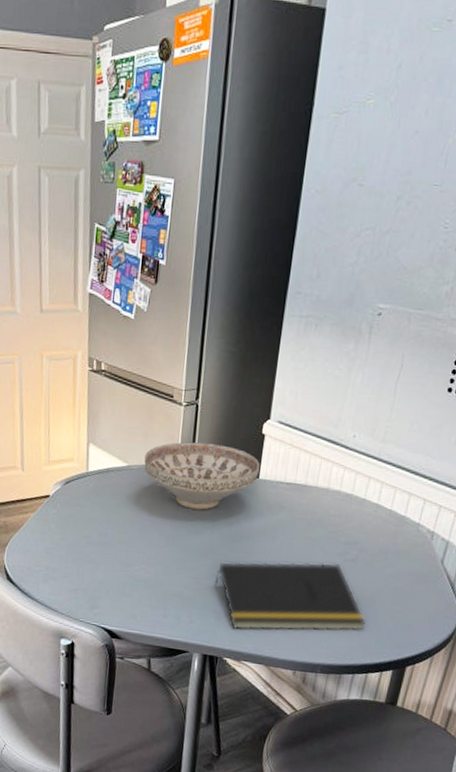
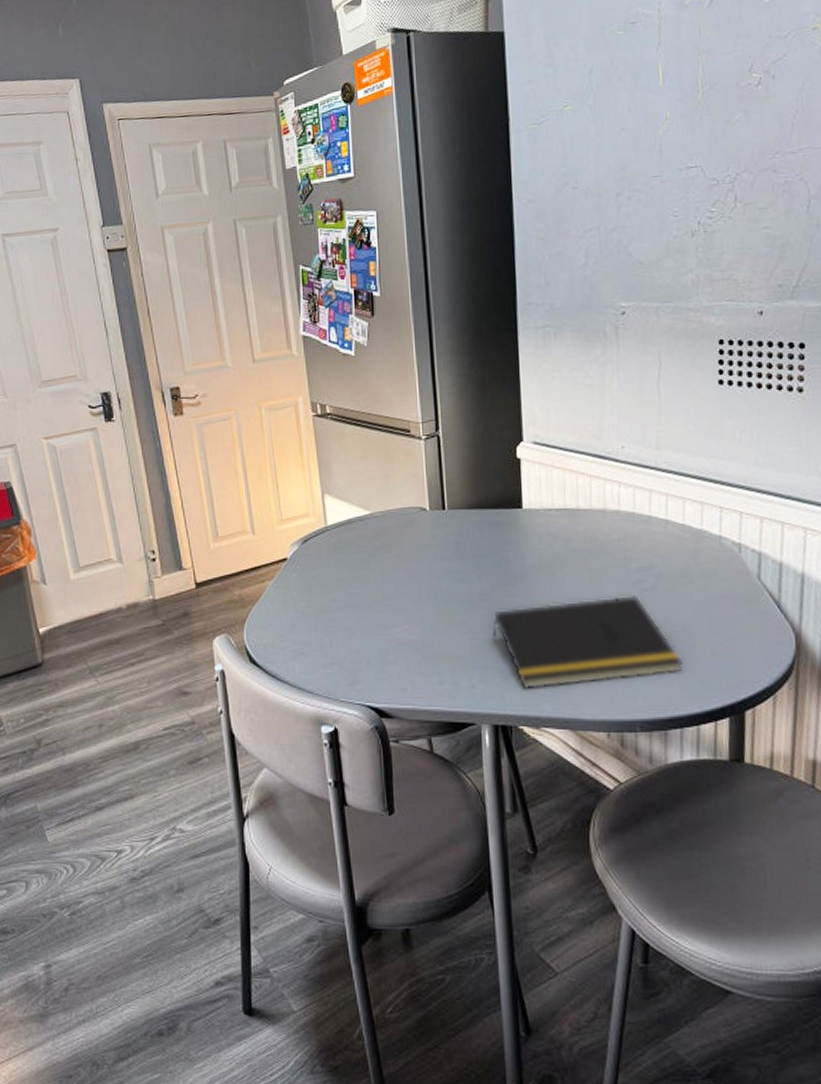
decorative bowl: present [144,442,260,510] -> none [388,476,522,553]

